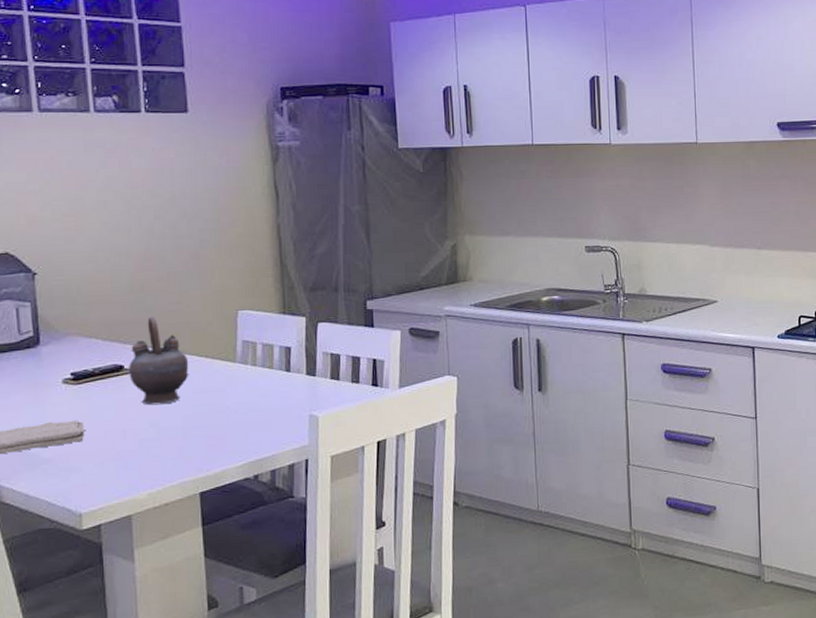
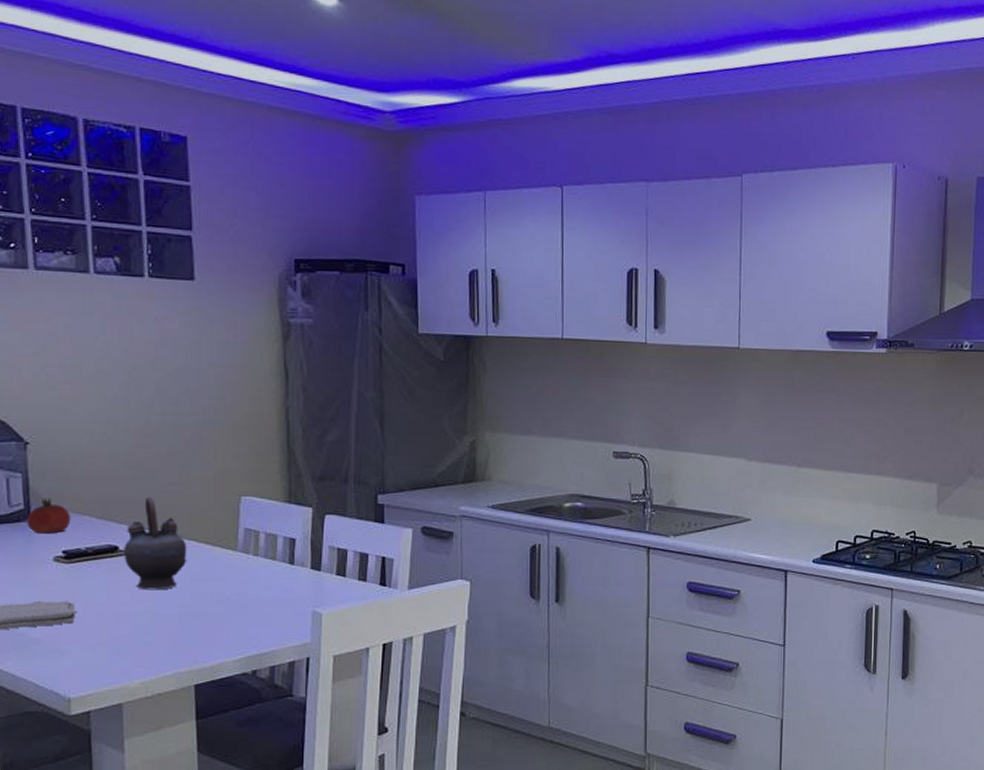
fruit: none [36,324,78,358] -> present [27,498,71,534]

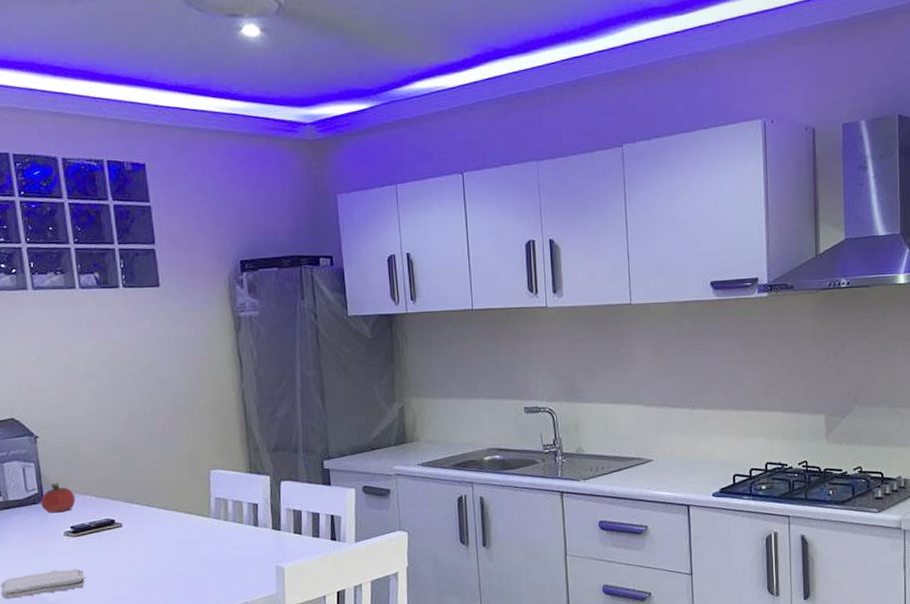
teapot: present [124,496,187,591] -> none [119,475,171,556]

